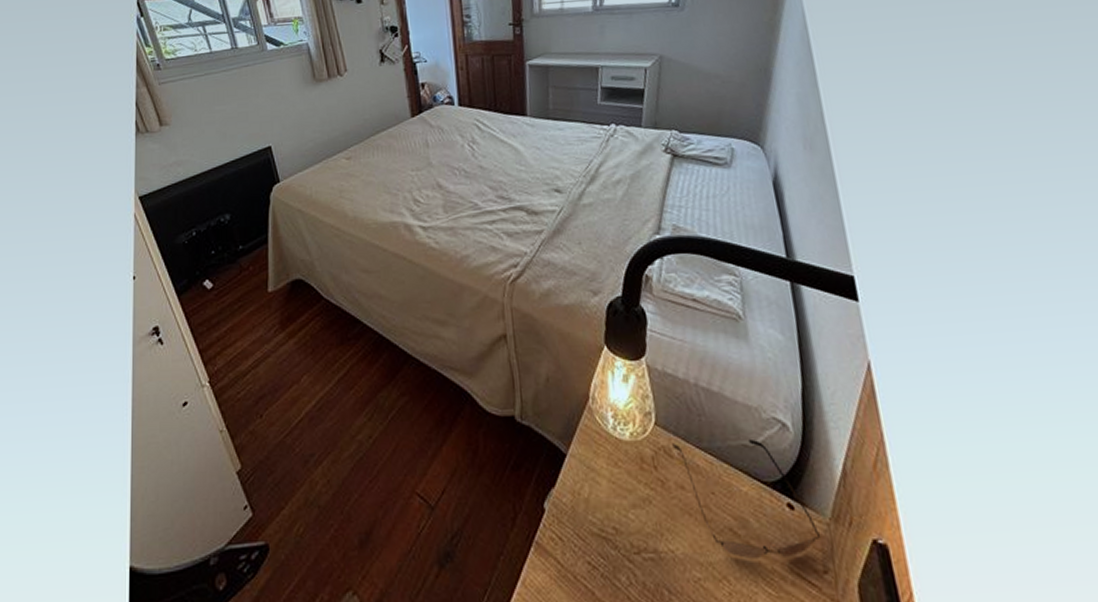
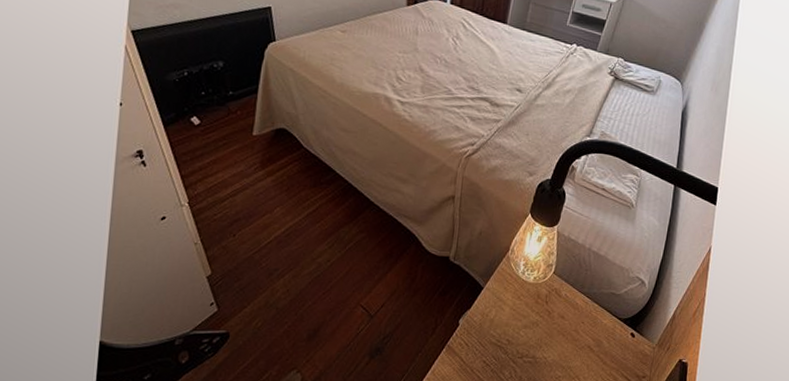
eyeglasses: present [672,438,820,559] -> none [562,288,647,367]

